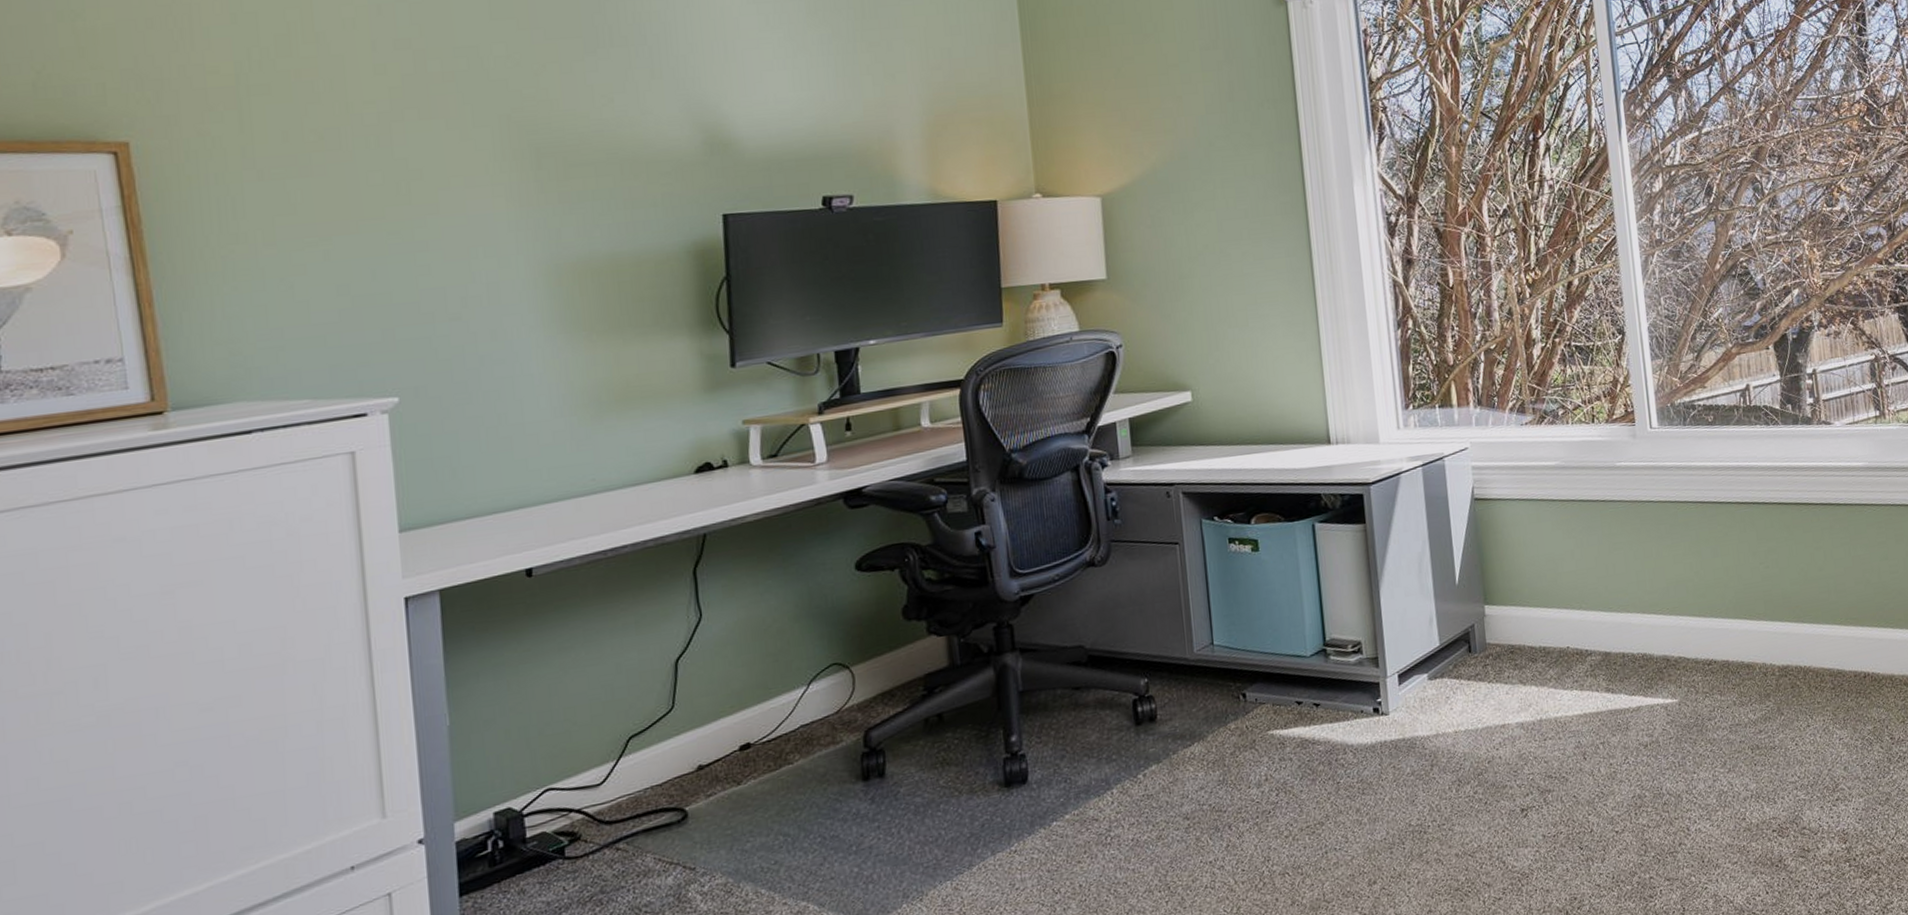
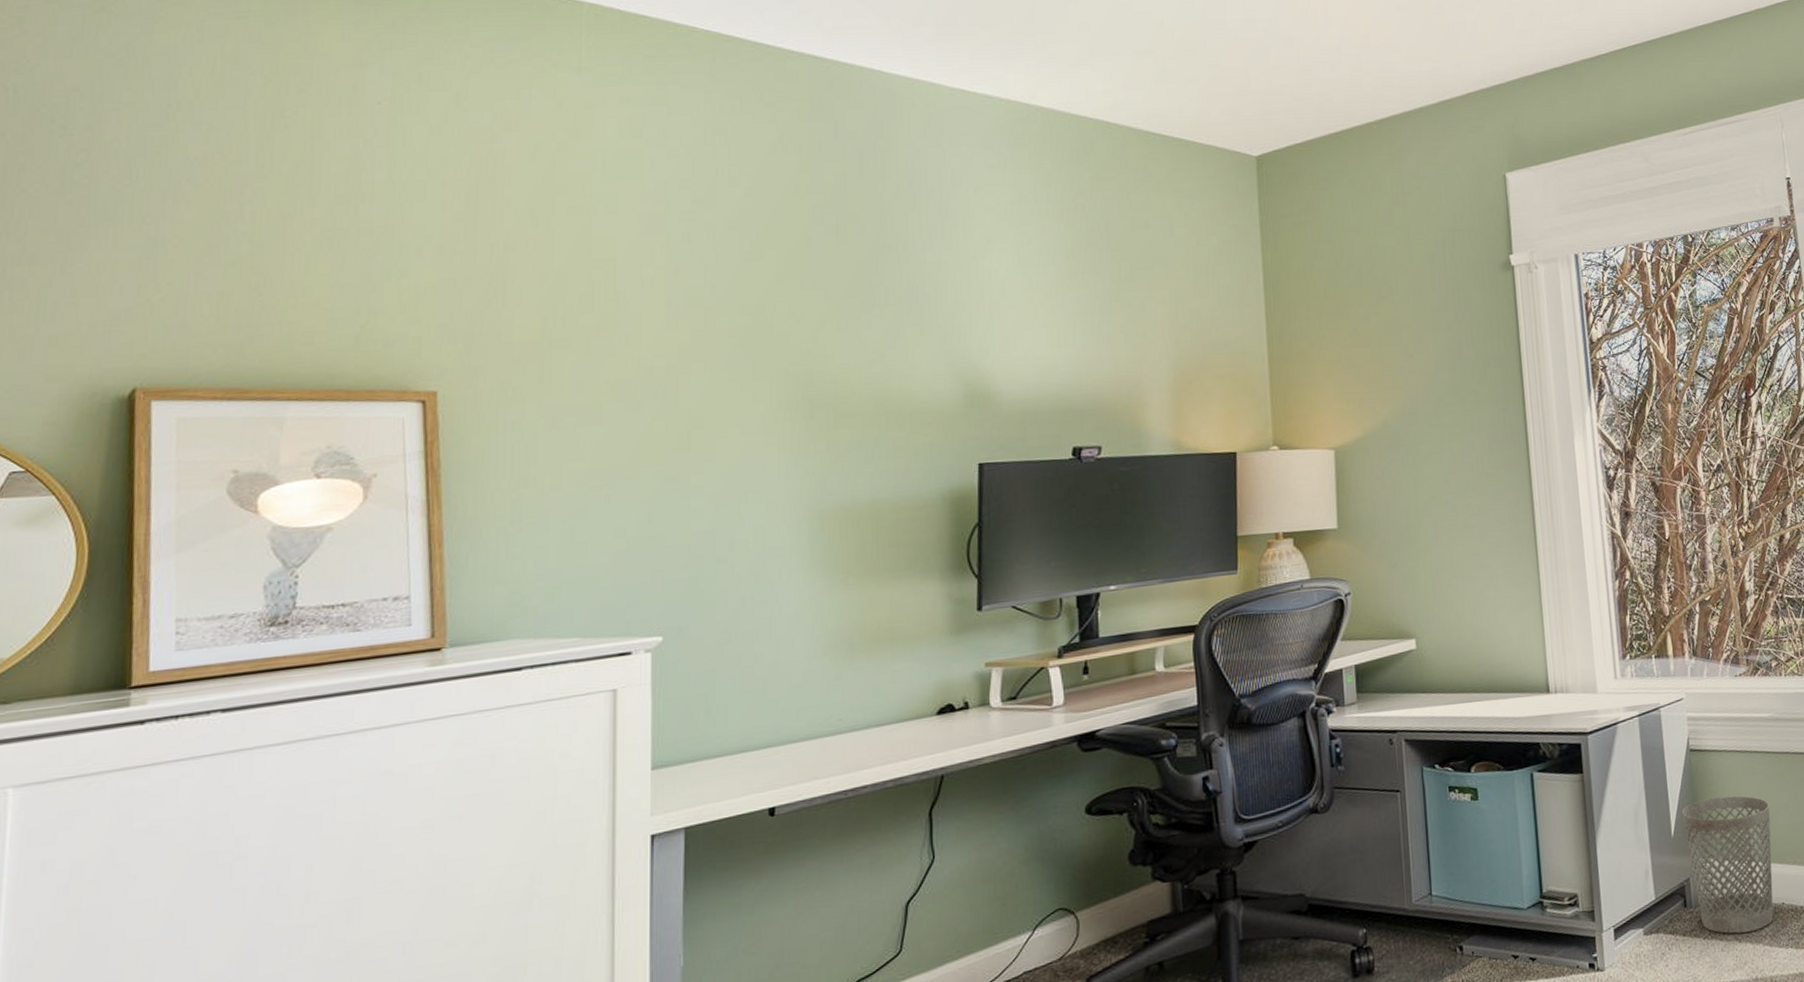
wastebasket: none [1466,543,1559,678] -> present [1681,796,1774,934]

